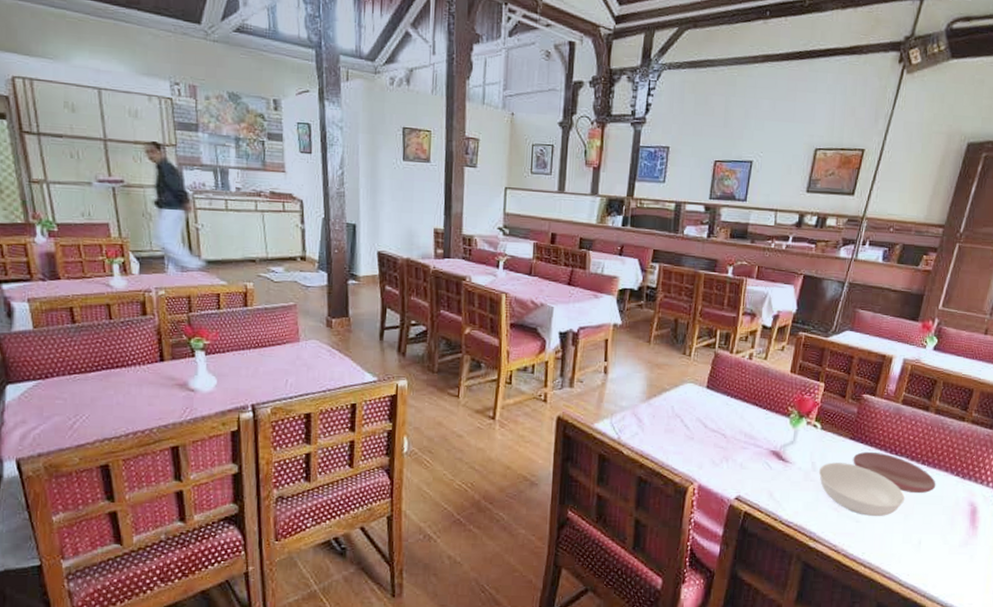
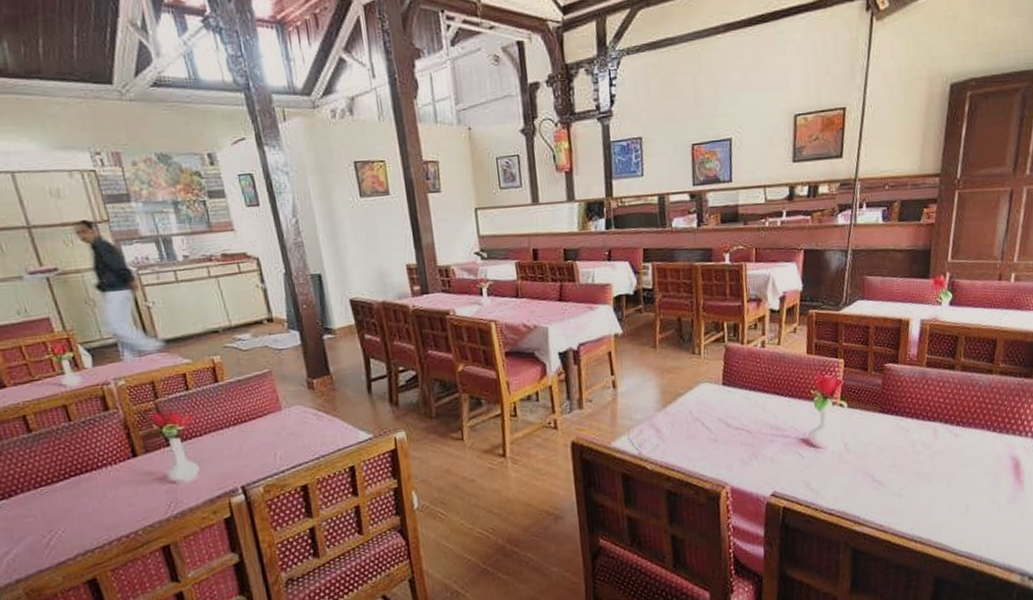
bowl: present [818,462,905,516] -> none [852,438,946,489]
plate: present [853,451,936,493] -> none [885,421,974,458]

